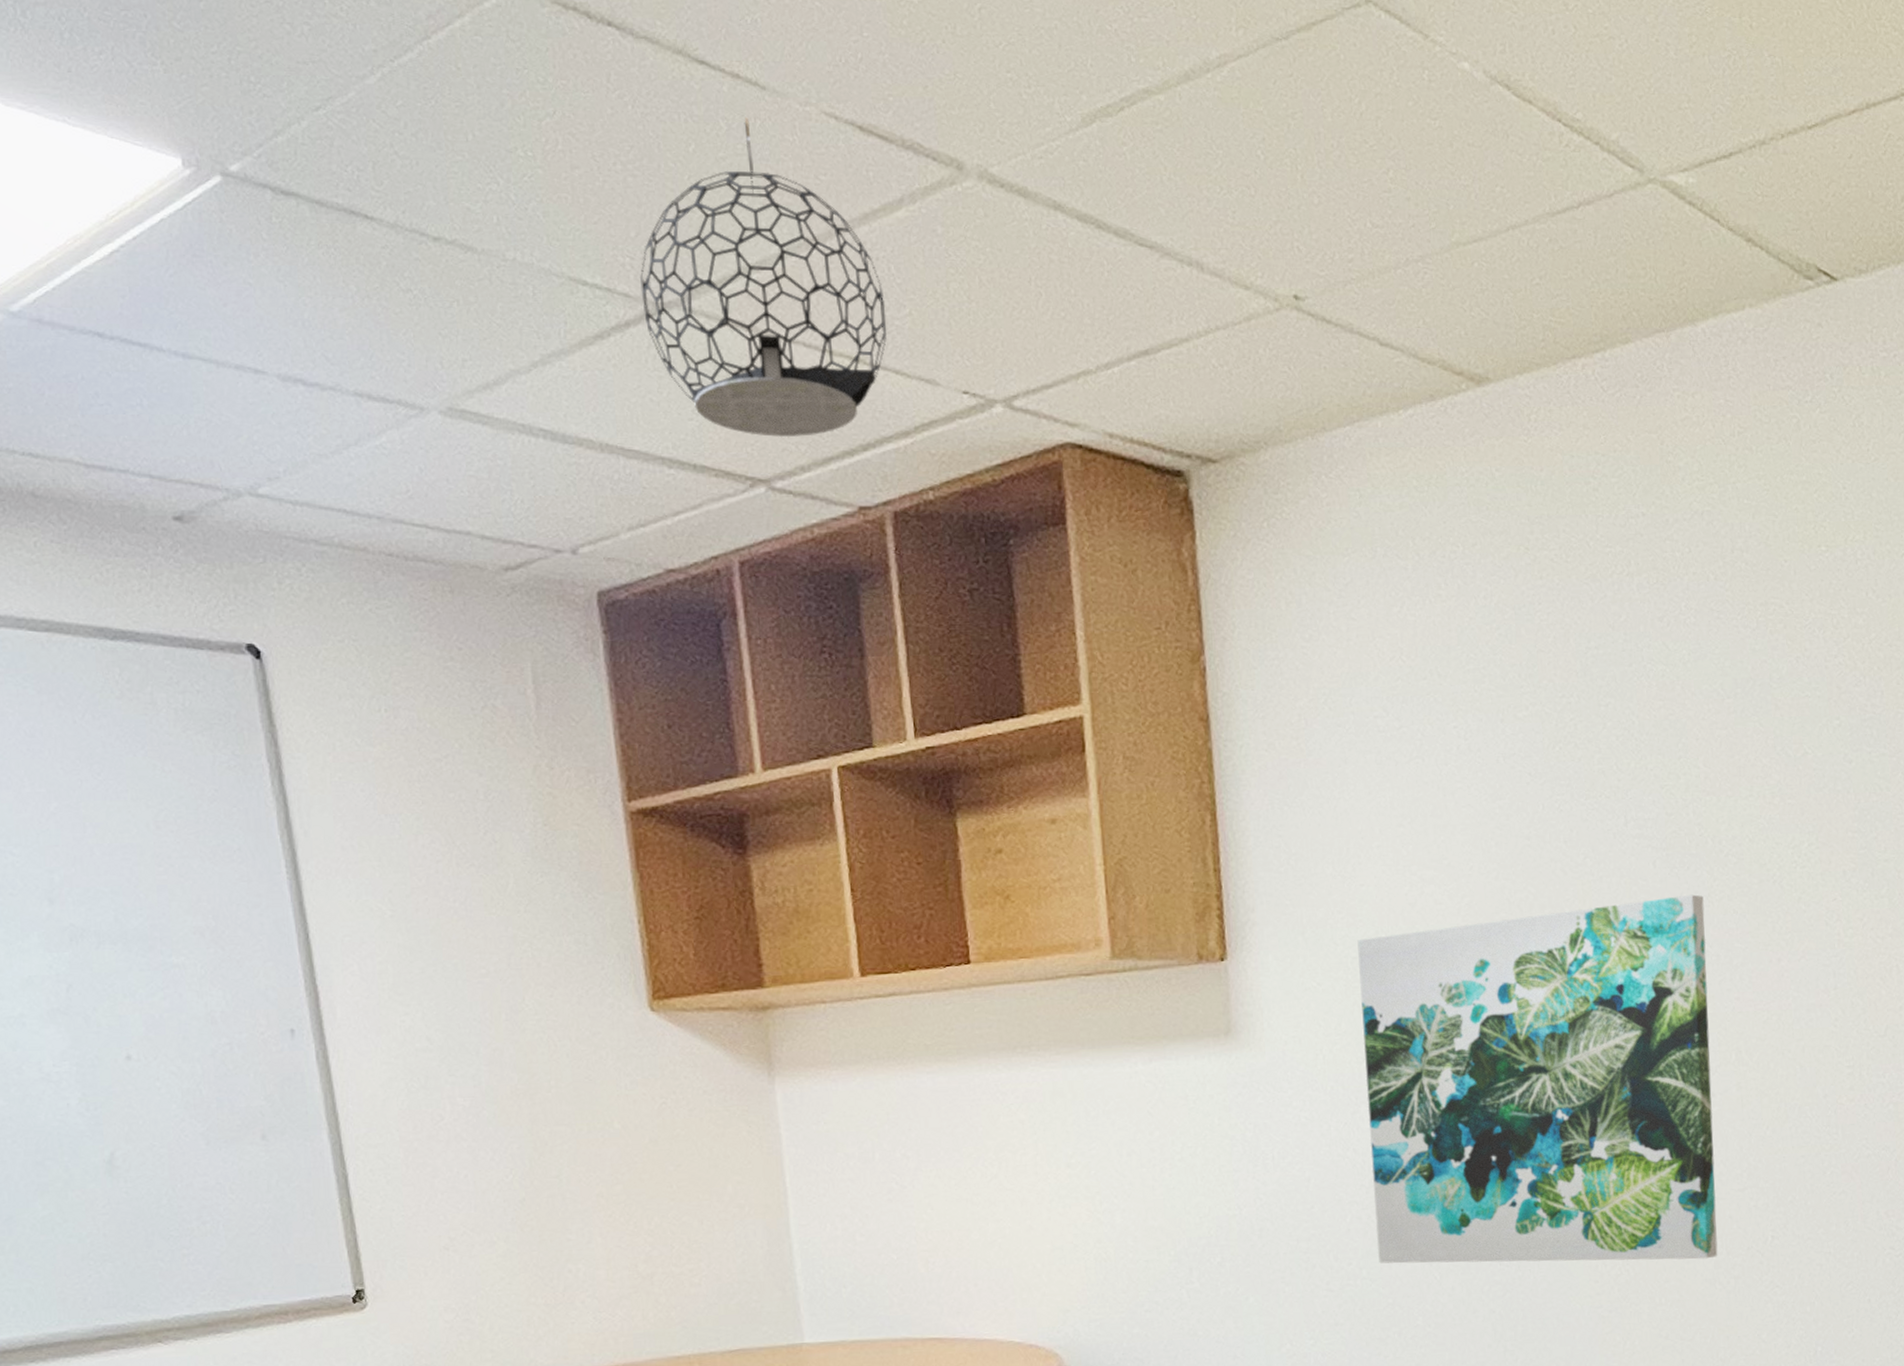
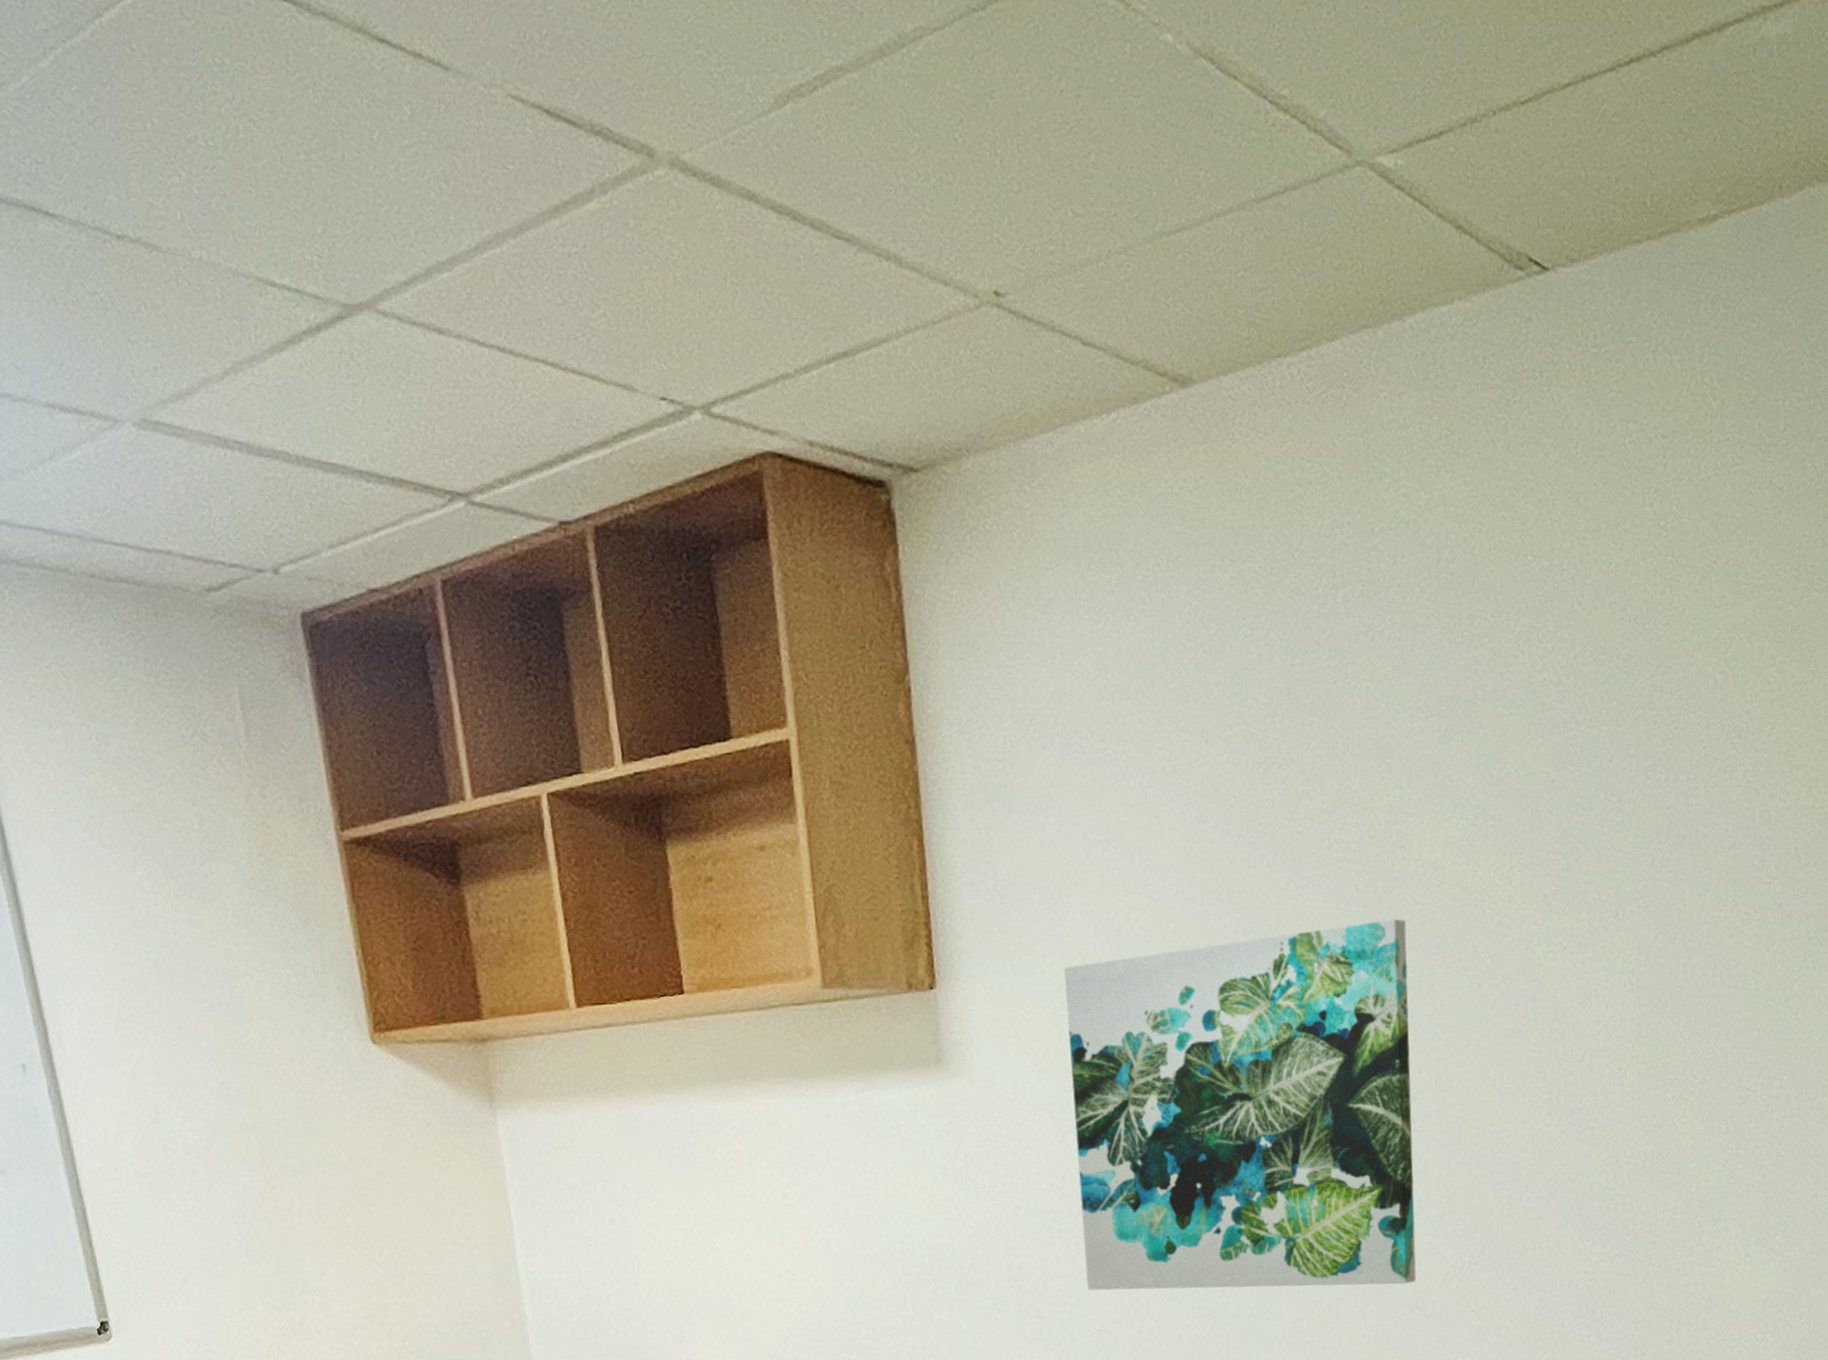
pendant light: present [640,117,888,438] -> none [329,101,583,449]

